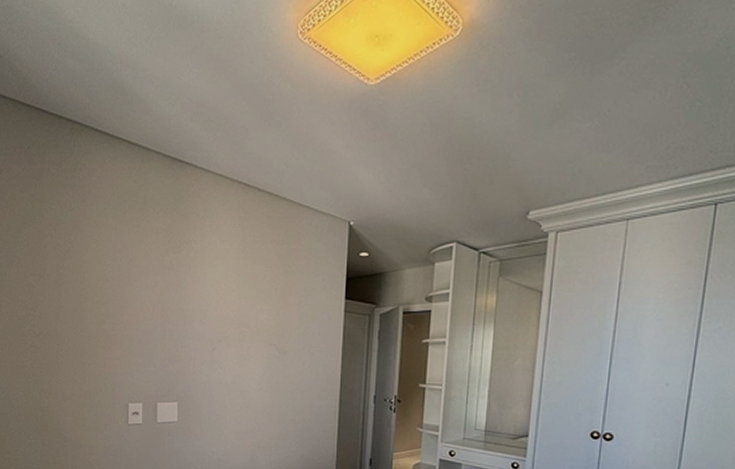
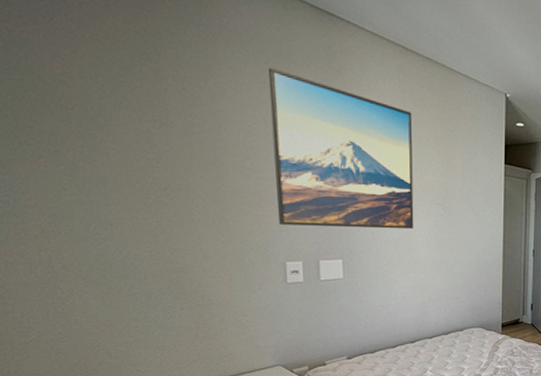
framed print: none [124,218,251,372] -> present [267,67,414,230]

